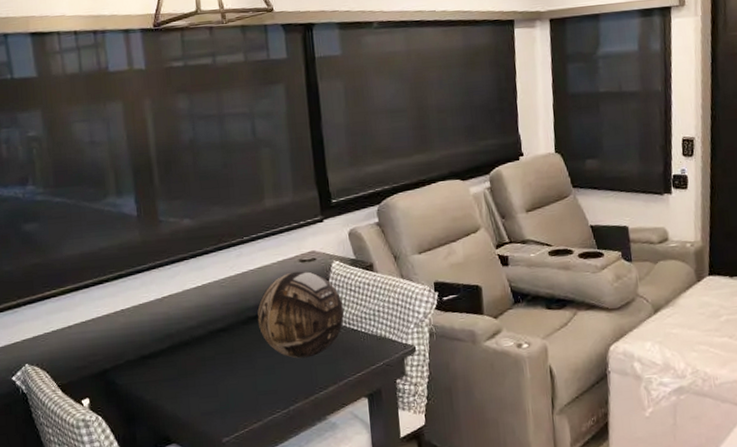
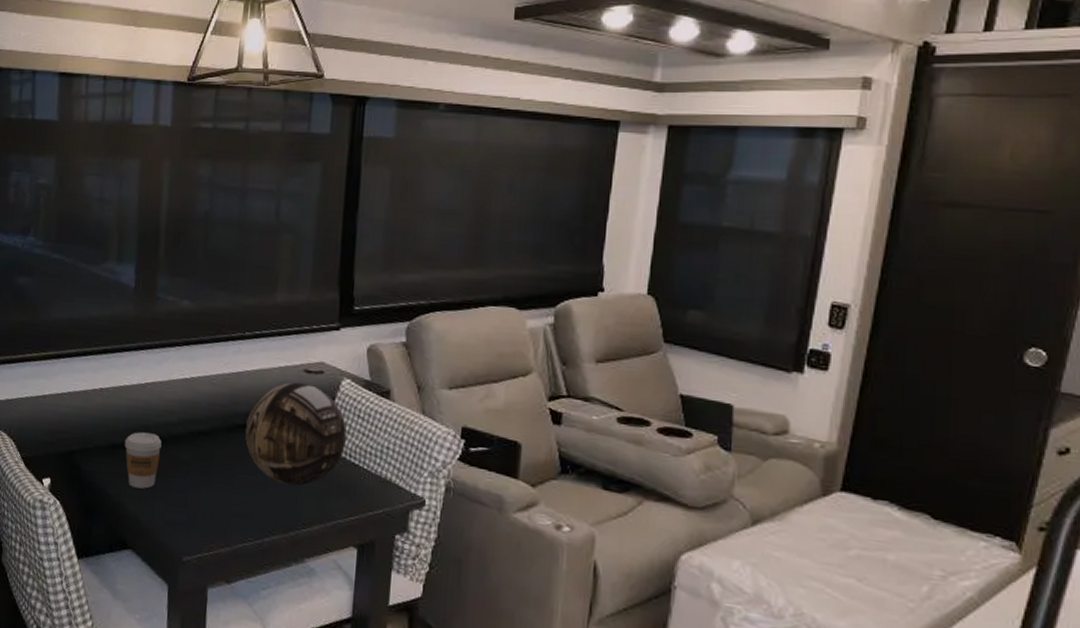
coffee cup: none [152,339,187,390] -> present [124,432,162,489]

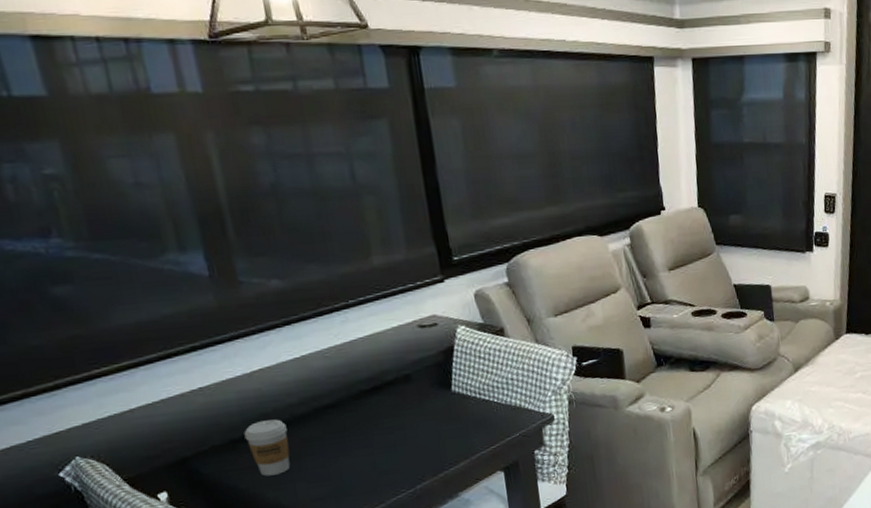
decorative bowl: present [244,382,347,486] -> none [371,337,474,434]

